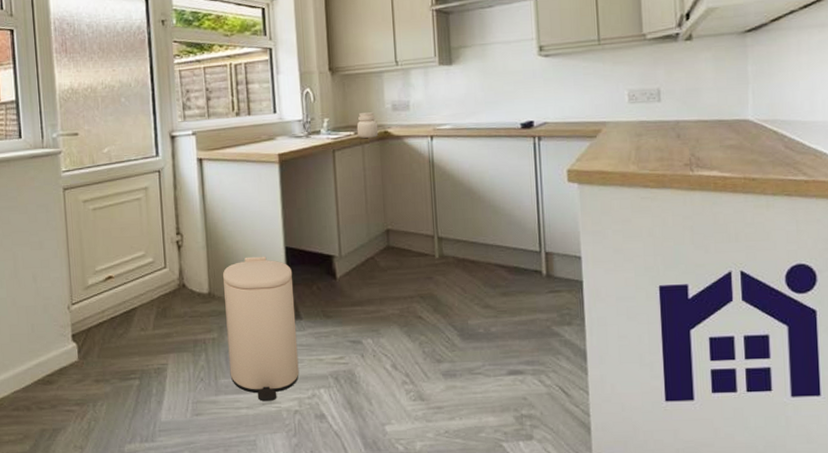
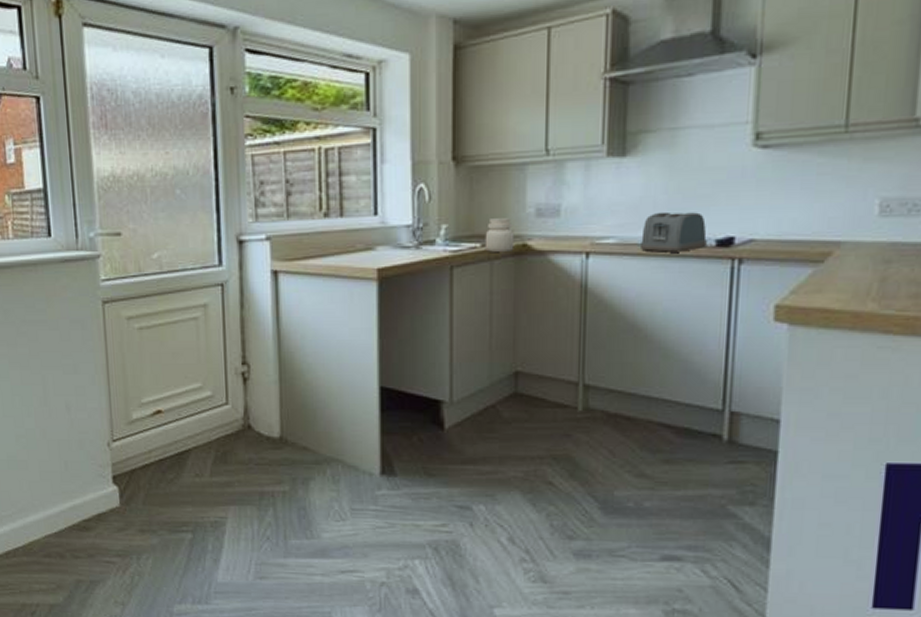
pedal bin: present [222,256,299,402] -> none [298,396,389,569]
toaster: none [468,104,515,134] -> present [641,211,707,253]

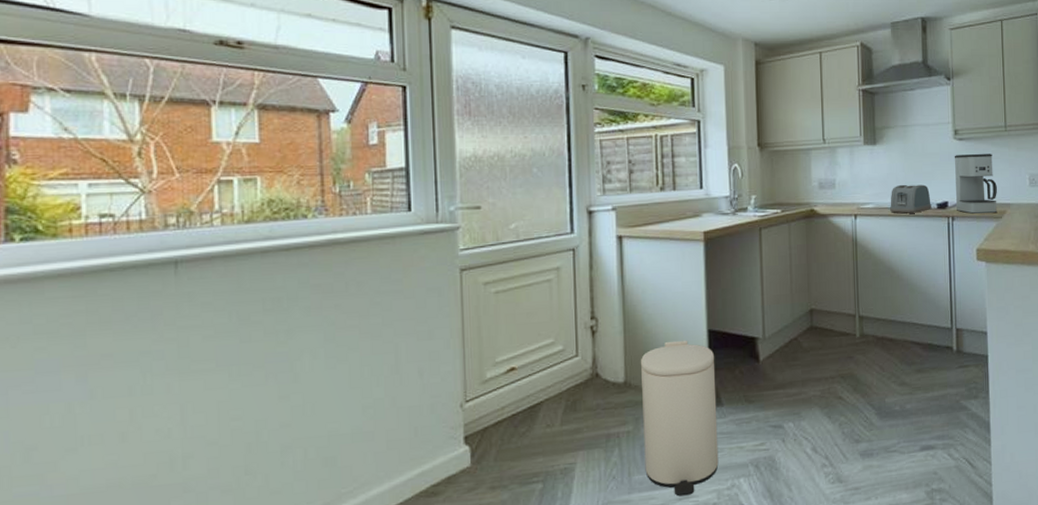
pedal bin: none [298,396,389,569] -> present [640,340,719,497]
jar: present [485,218,515,253] -> none [783,190,805,217]
coffee maker: none [748,167,822,256] -> present [954,154,998,214]

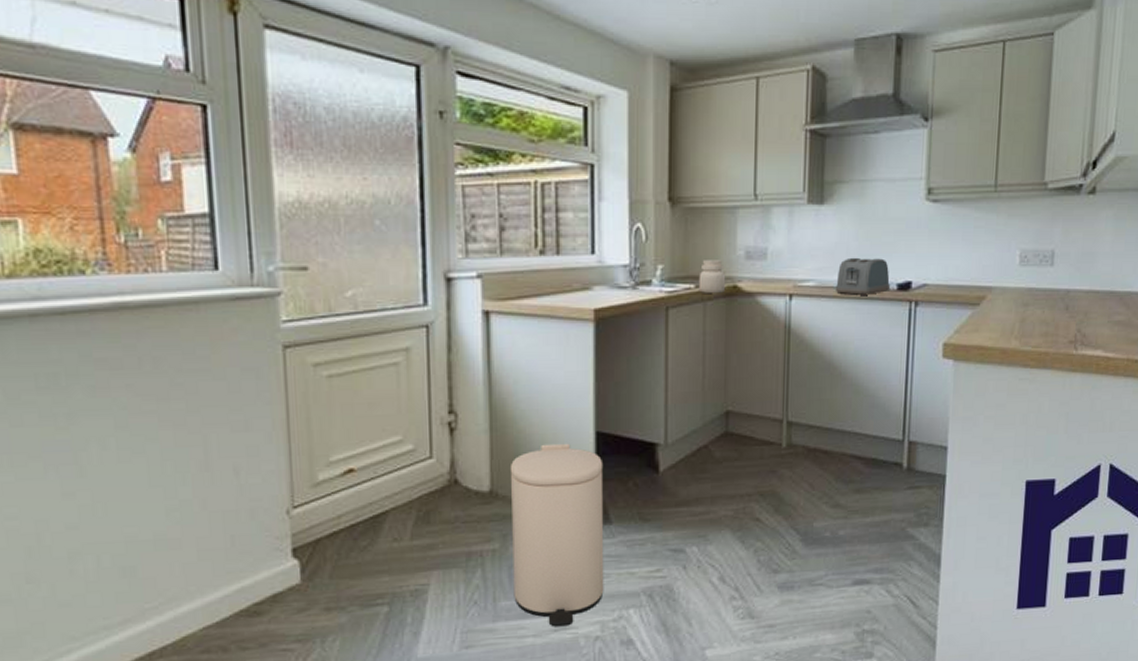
jar: none [783,190,805,217] -> present [698,260,726,294]
coffee maker: present [954,154,998,214] -> none [922,221,978,299]

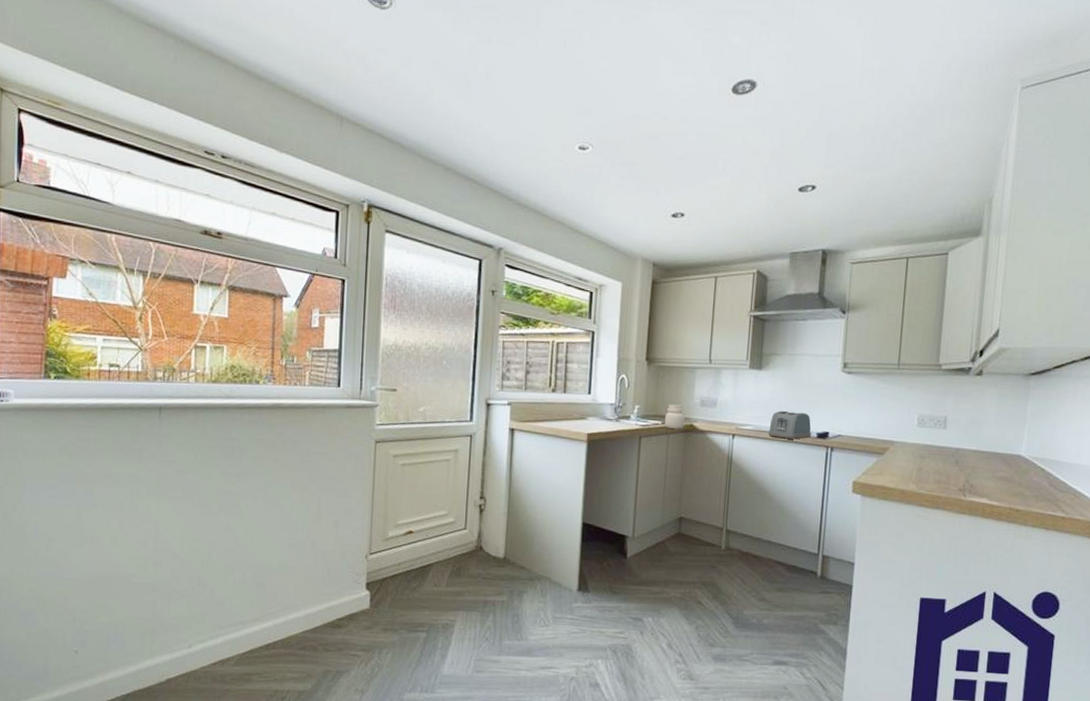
pedal bin: present [509,443,604,627] -> none [514,527,586,666]

